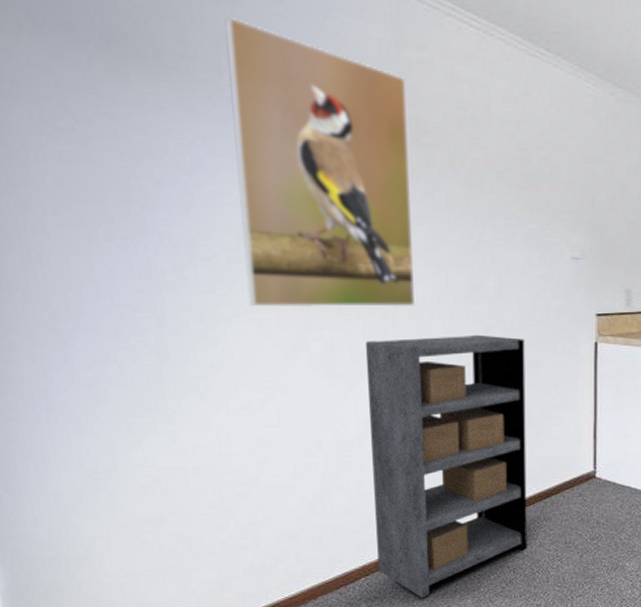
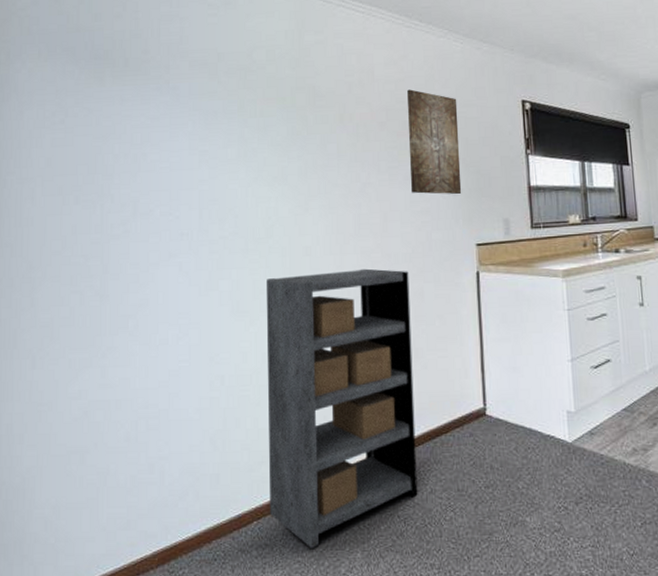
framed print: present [224,17,414,308] -> none [174,30,309,252]
wall art: none [528,134,585,261] -> present [407,89,462,195]

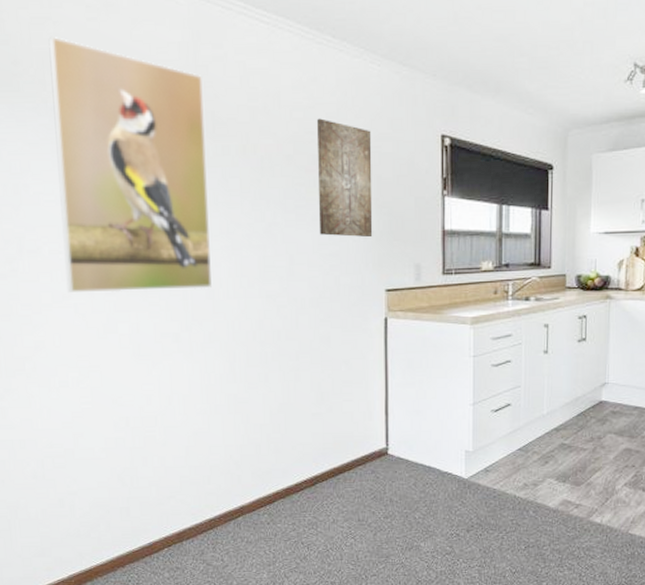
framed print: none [174,30,309,252] -> present [48,37,212,294]
shelving unit: present [266,268,418,548] -> none [167,313,321,570]

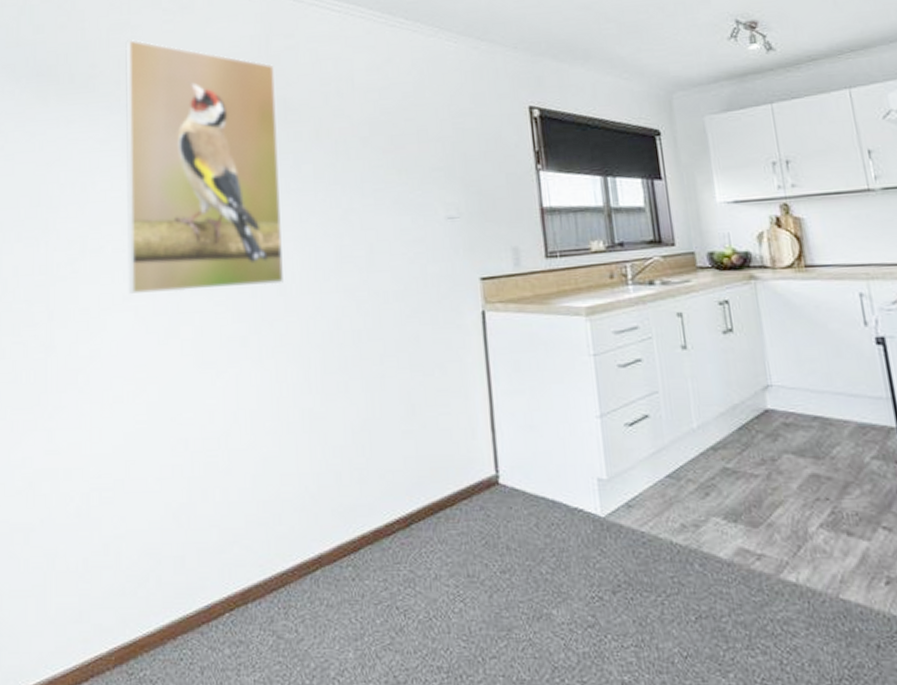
wall art: present [317,118,373,238] -> none [393,98,461,220]

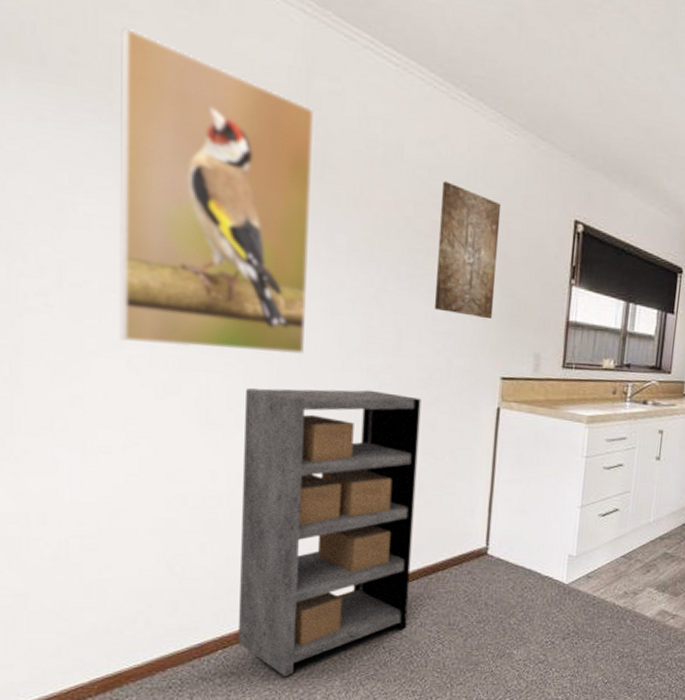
shelving unit: none [234,309,420,646] -> present [238,388,422,676]
wall art: none [393,98,461,220] -> present [434,181,502,320]

